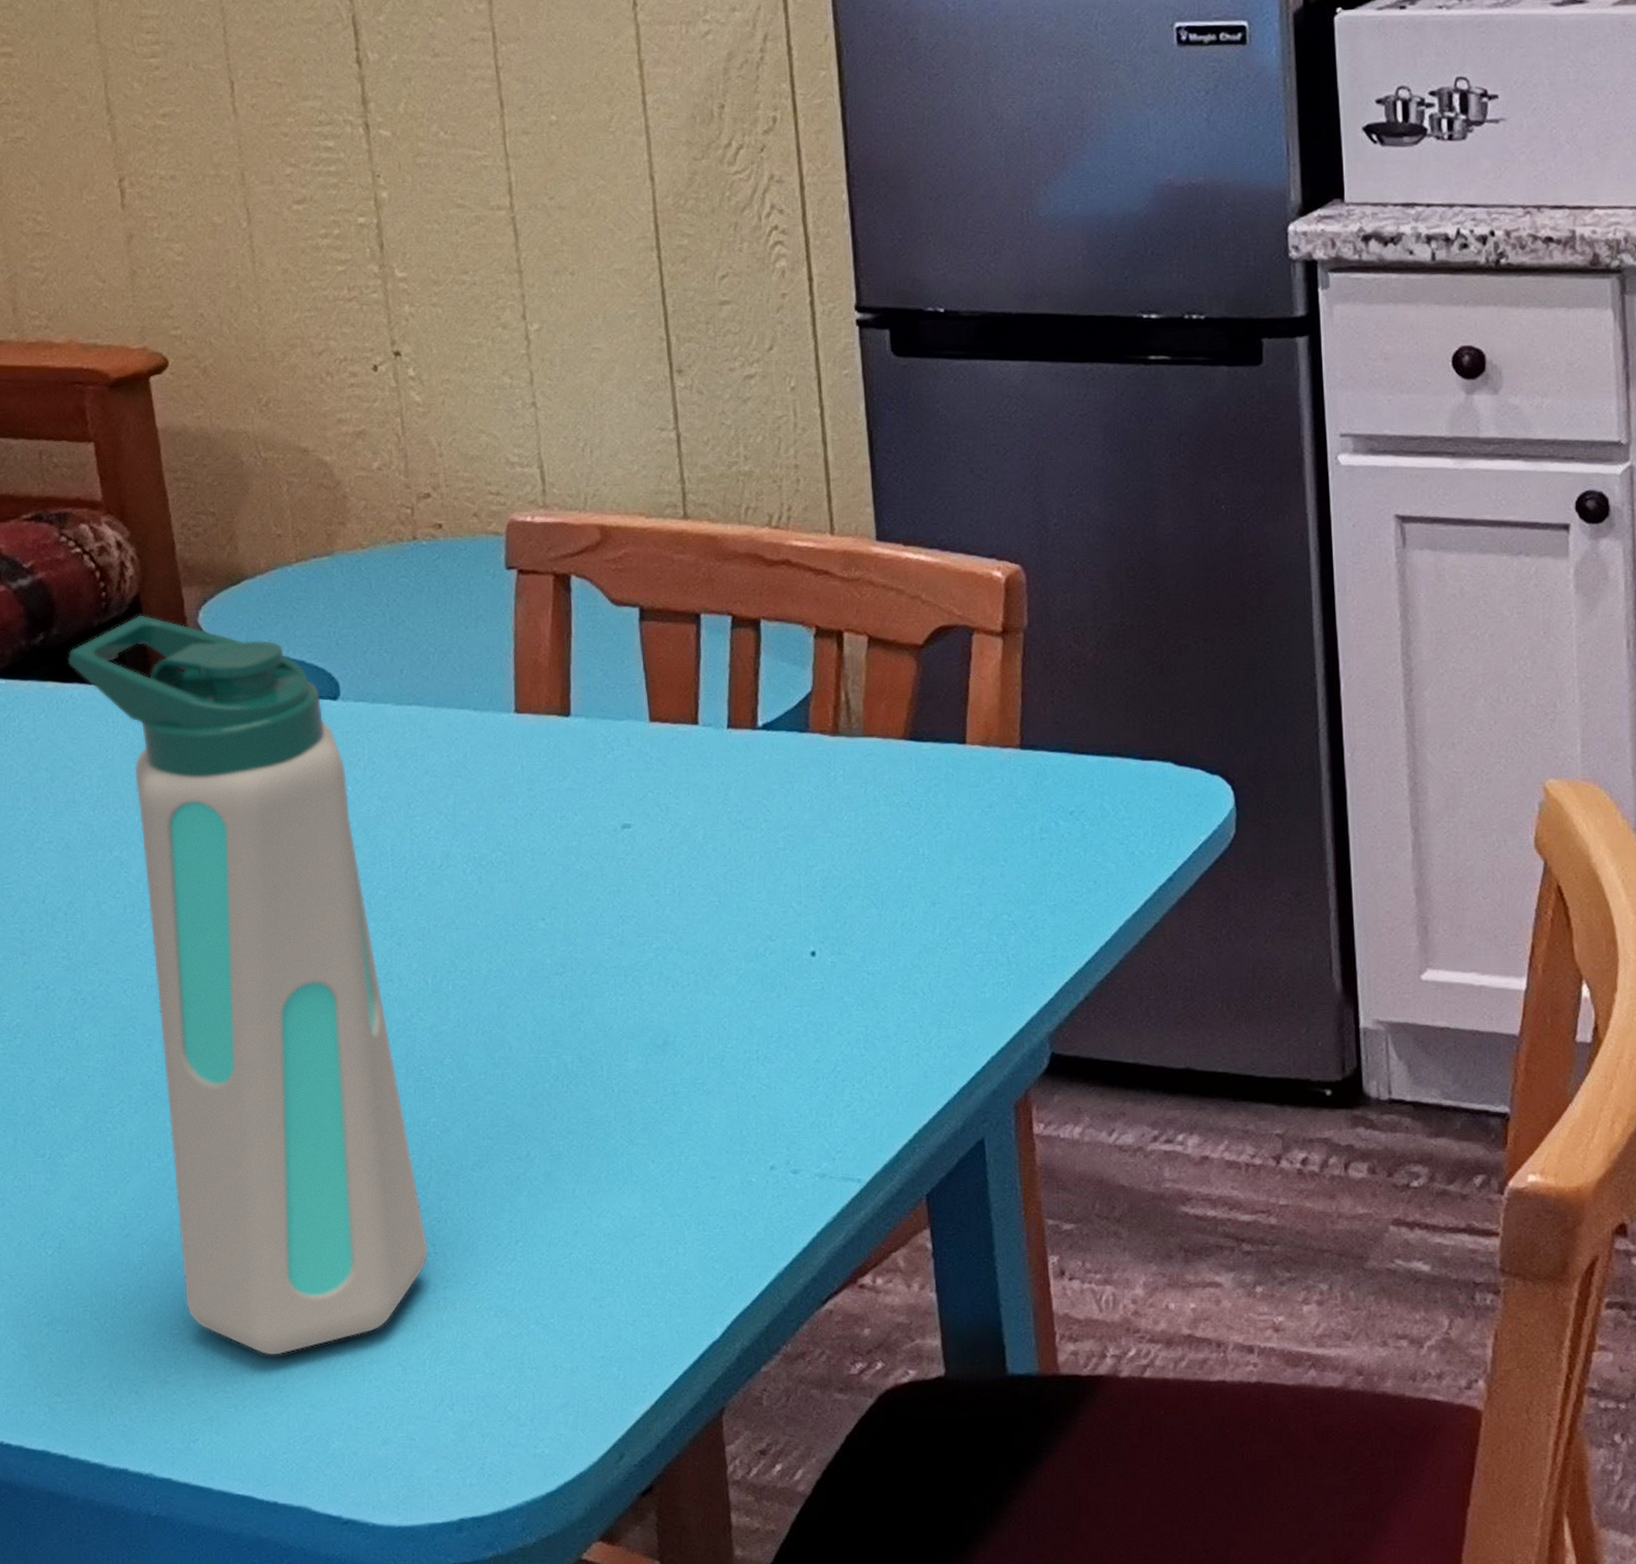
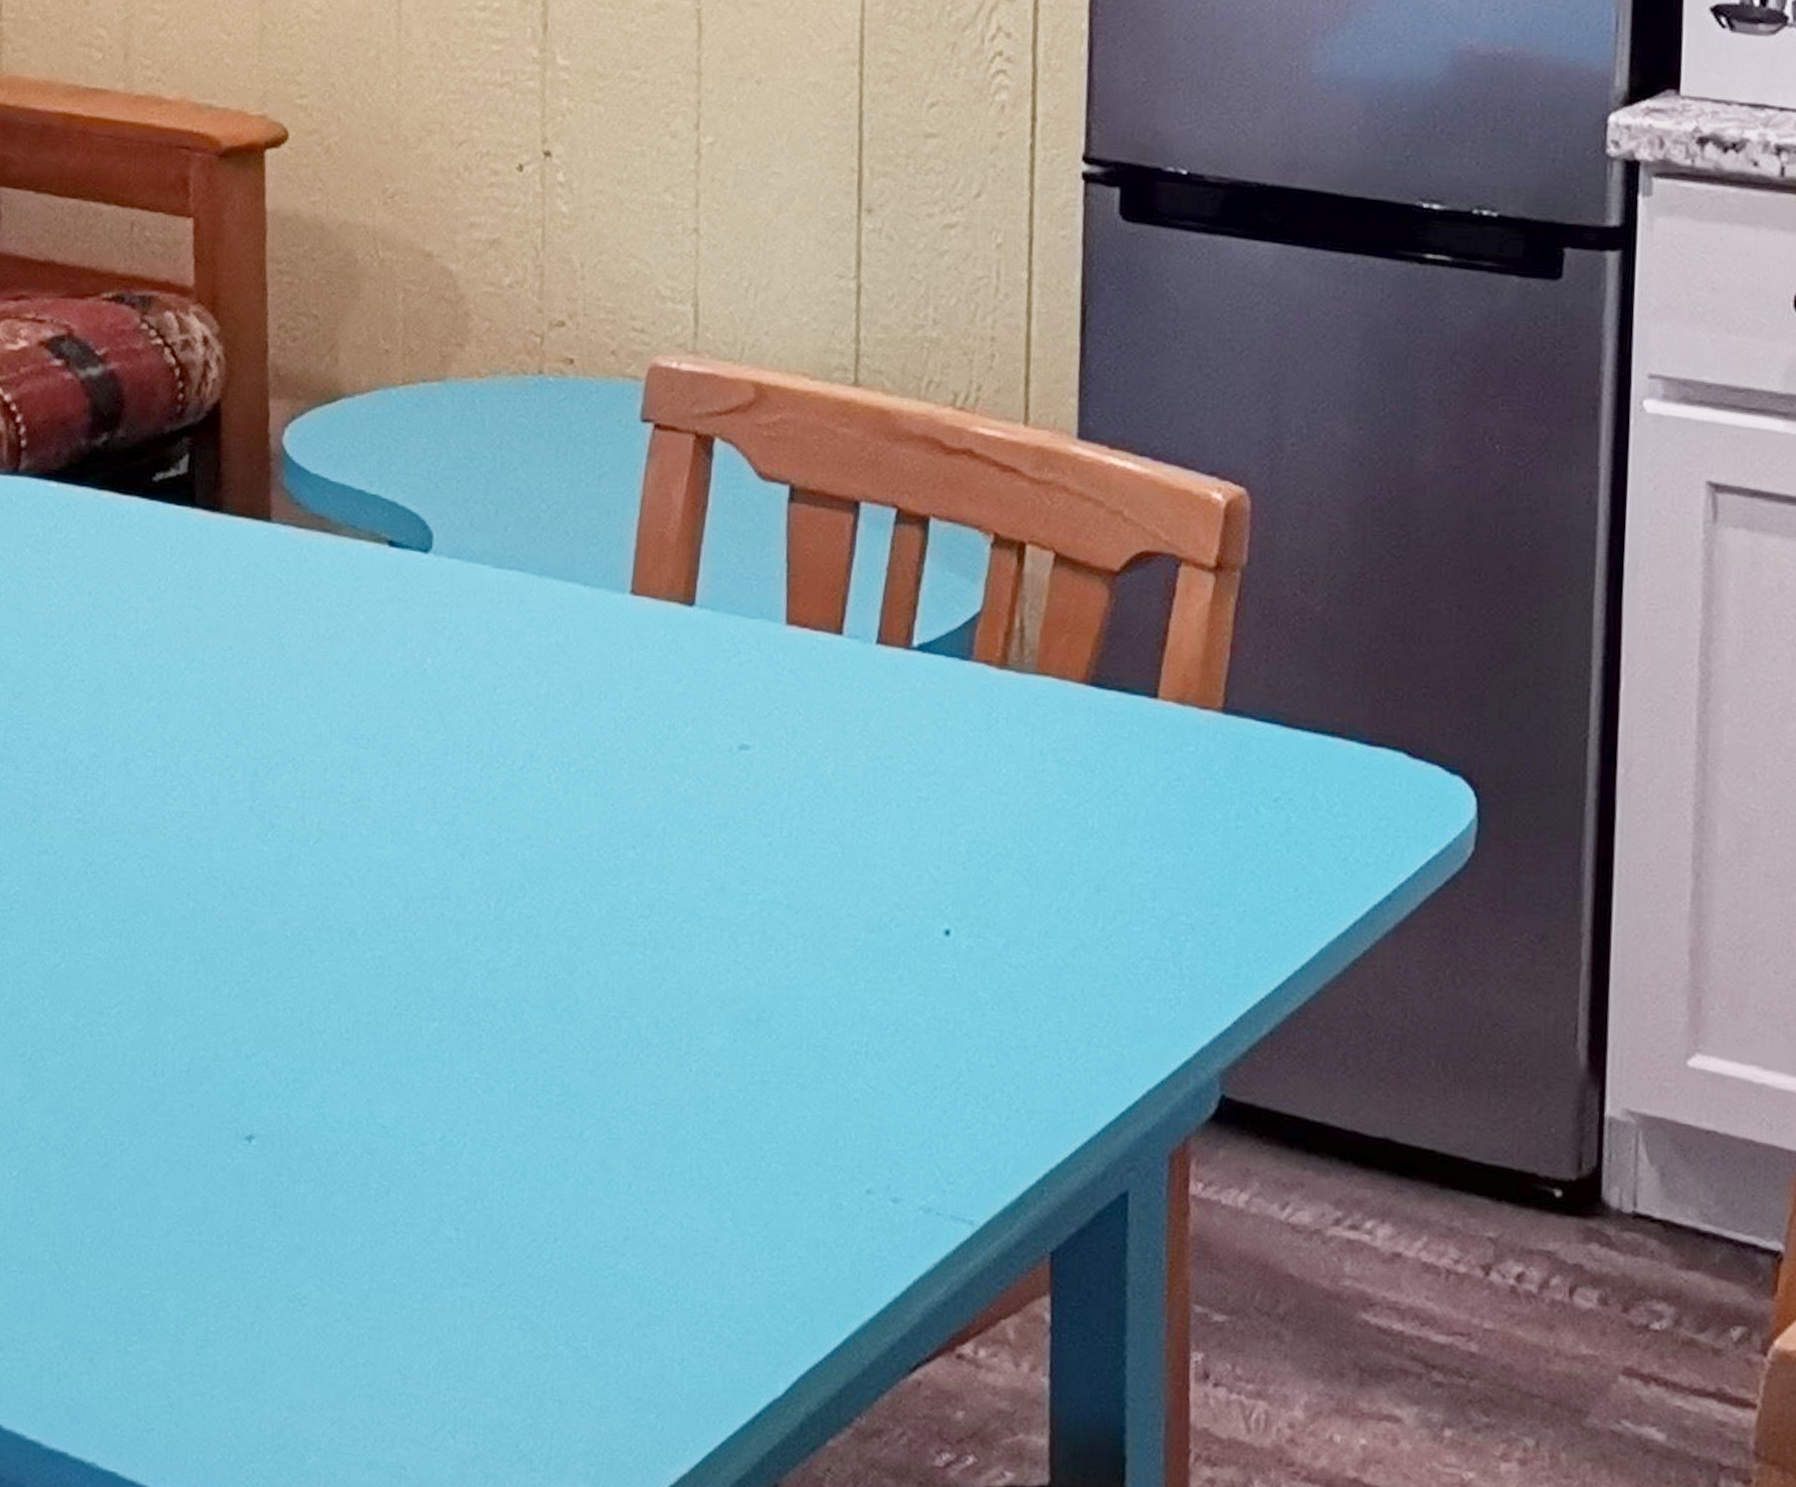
water bottle: present [67,614,429,1356] -> none [129,425,451,1340]

